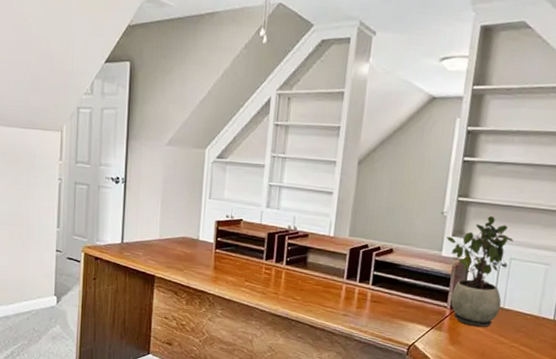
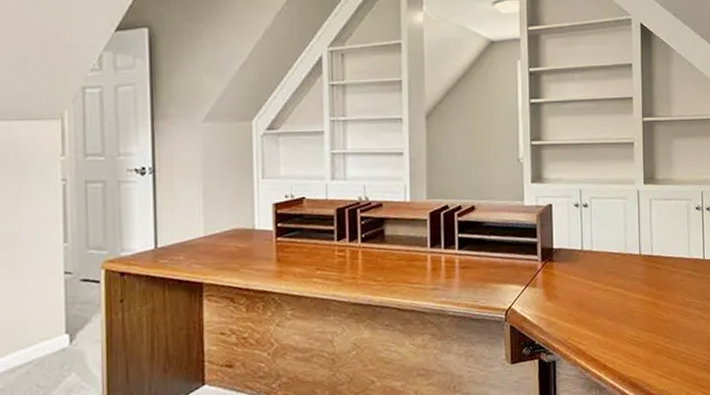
potted plant: present [446,216,514,328] -> none [526,157,590,277]

